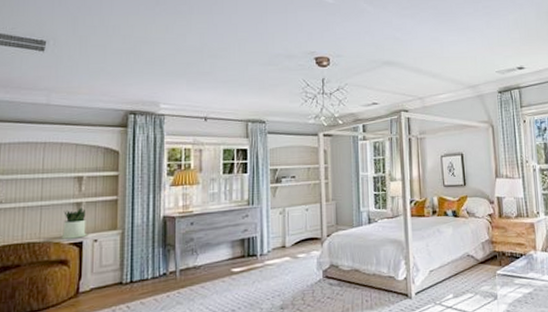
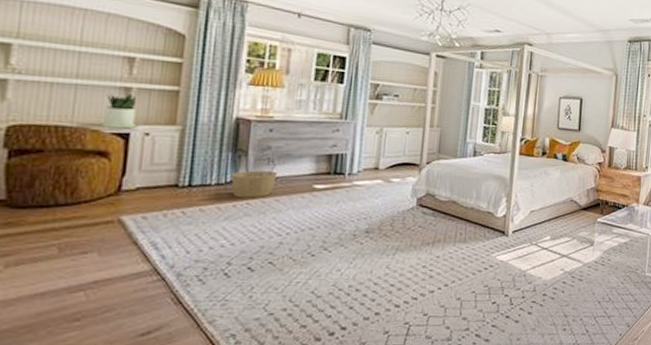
basket: none [163,260,200,288] -> present [230,170,277,198]

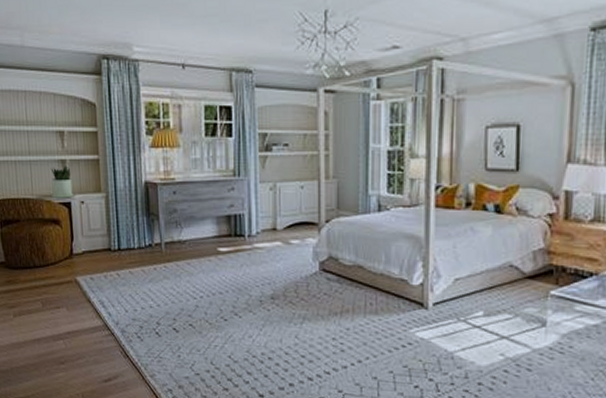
basket: present [230,170,277,198] -> none [148,234,185,261]

